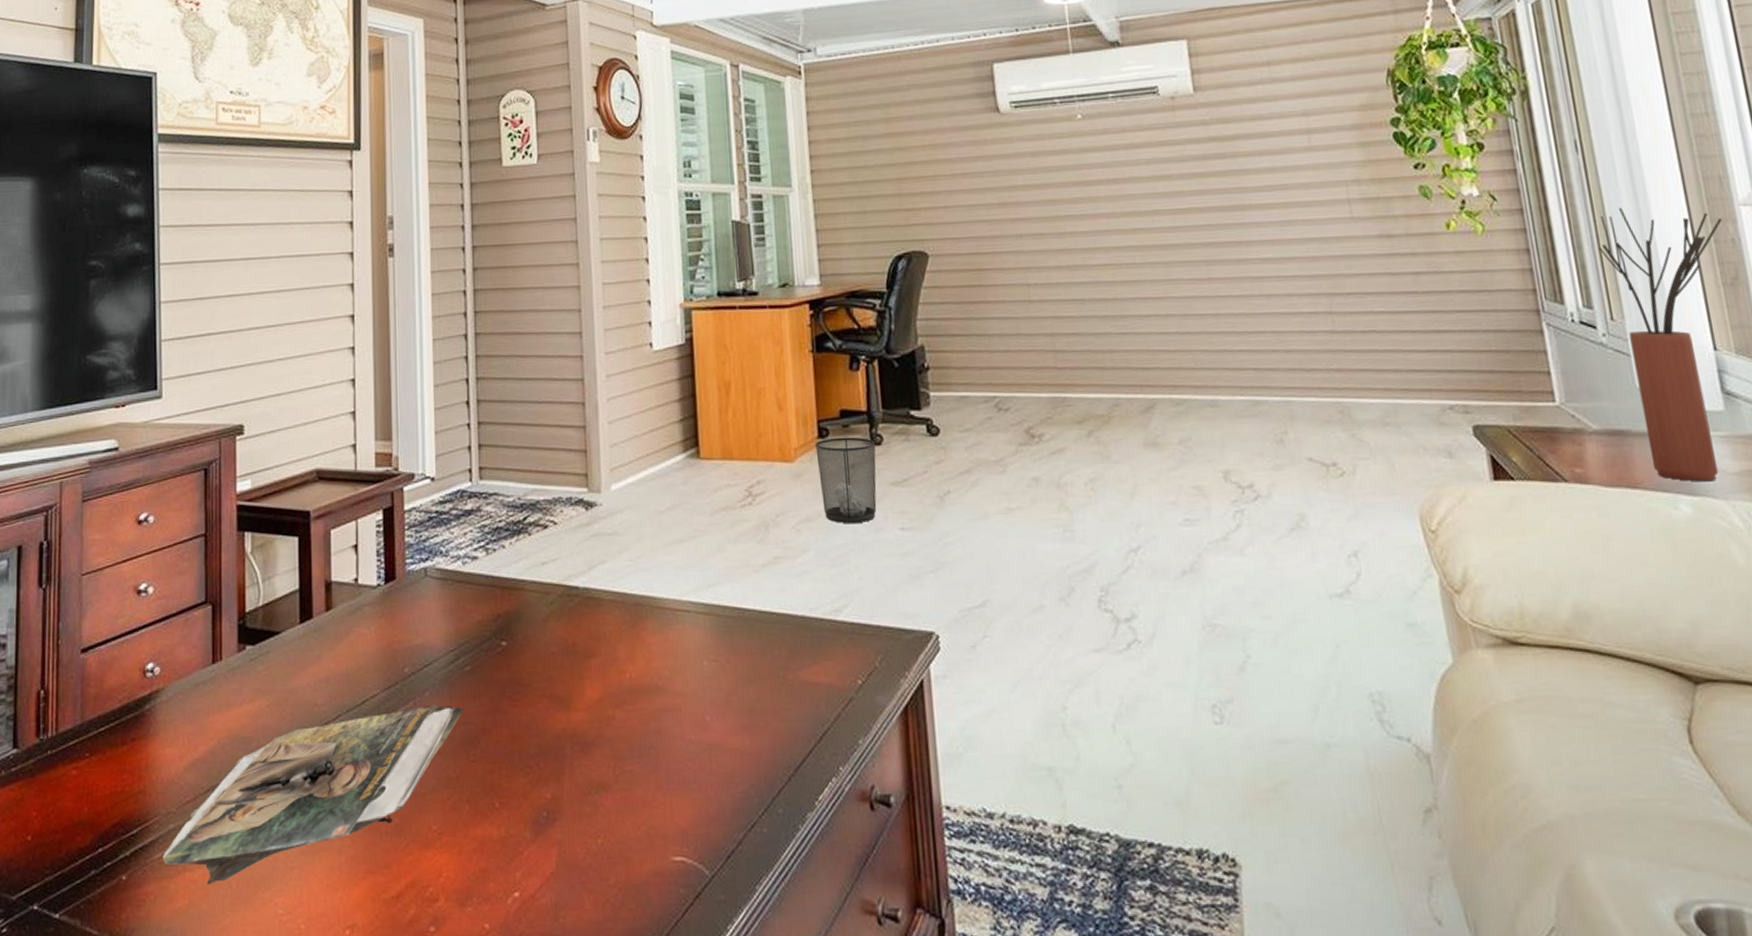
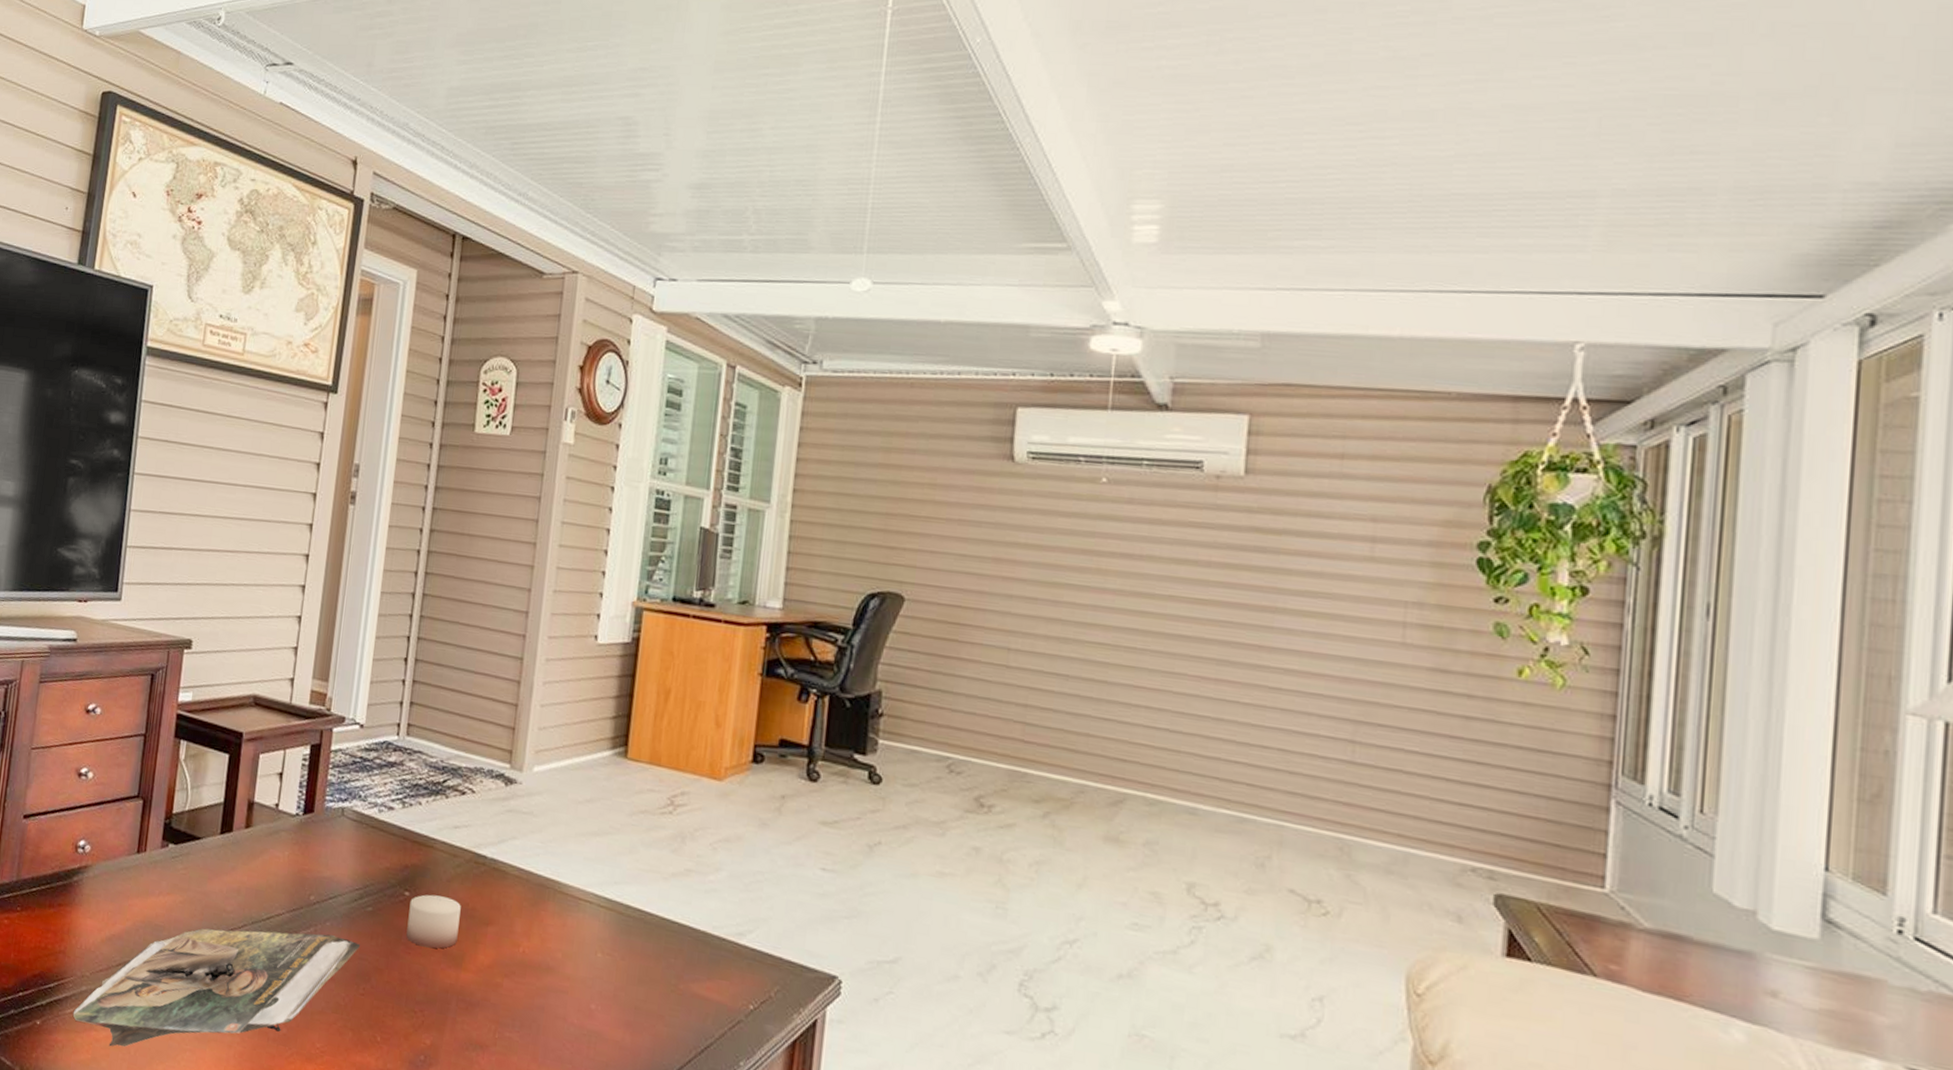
candle: none [508,637,562,696] -> present [406,894,461,949]
waste bin: present [815,437,877,523] -> none [745,764,811,855]
vase: present [1599,207,1722,482] -> none [1706,689,1878,1013]

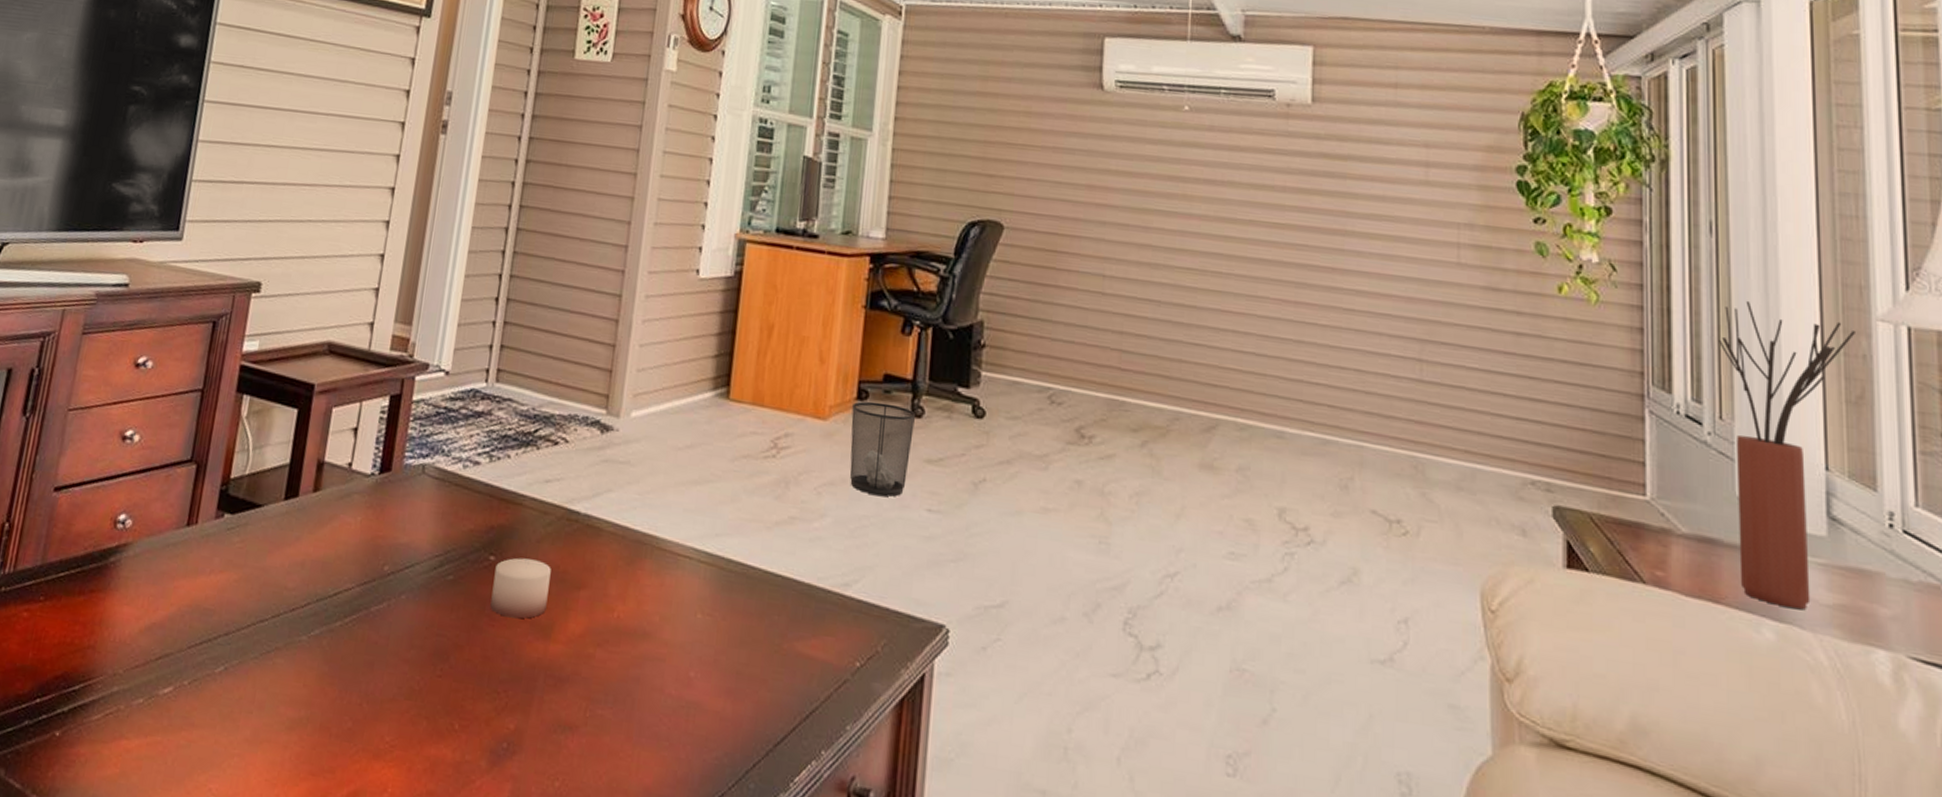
magazine: present [73,928,361,1047] -> none [100,608,440,758]
waste bin: none [745,764,811,855] -> present [849,401,915,497]
vase: none [1706,689,1878,1013] -> present [1719,300,1855,610]

